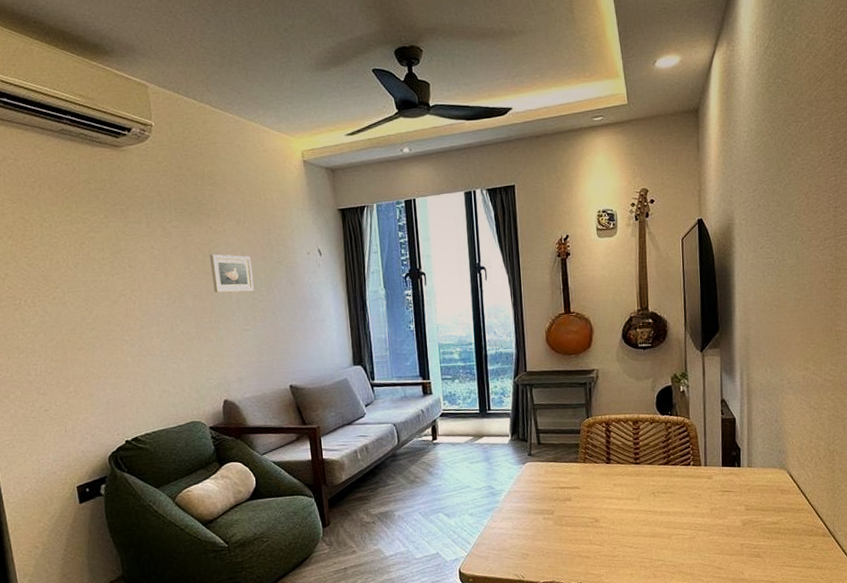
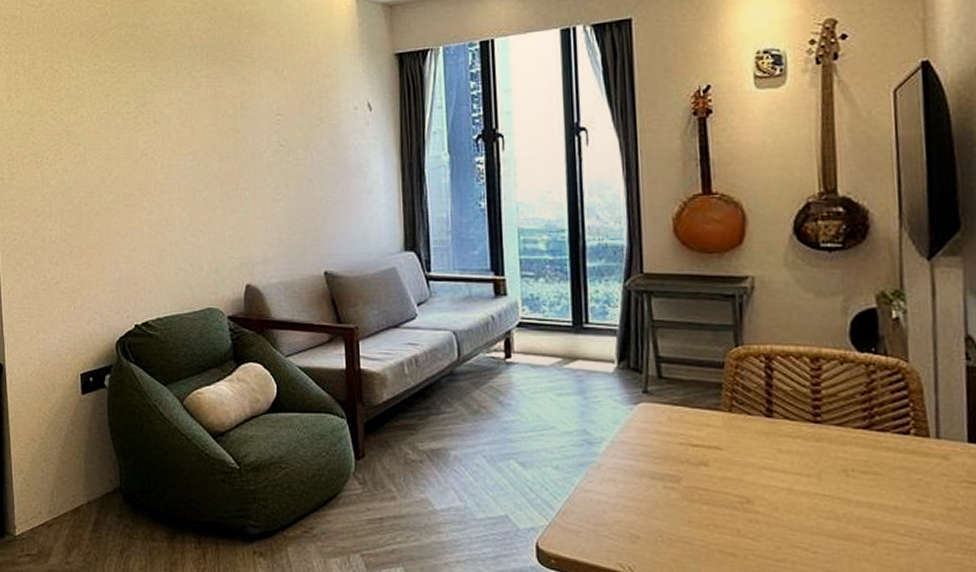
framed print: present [210,254,254,293] -> none [241,108,289,155]

